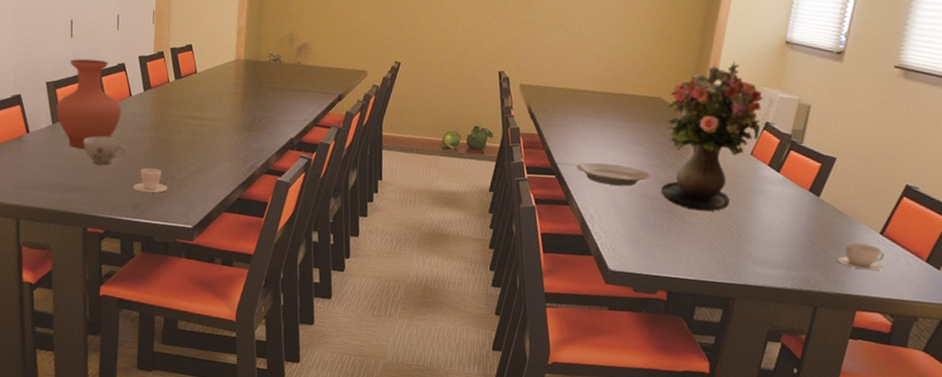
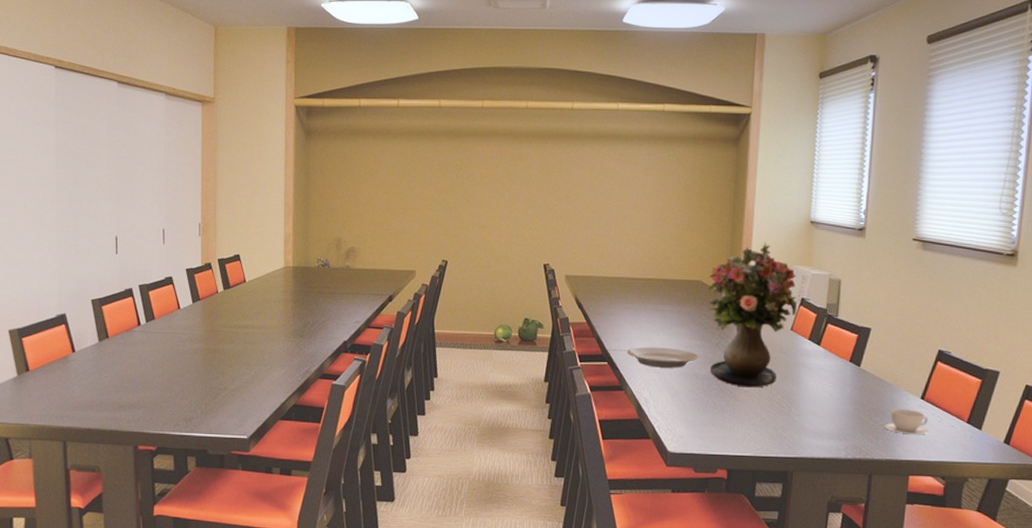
vase: present [56,58,121,149] -> none [103,274,170,364]
teacup: present [83,136,126,165] -> none [132,351,176,380]
teacup: present [133,168,168,193] -> none [185,380,221,406]

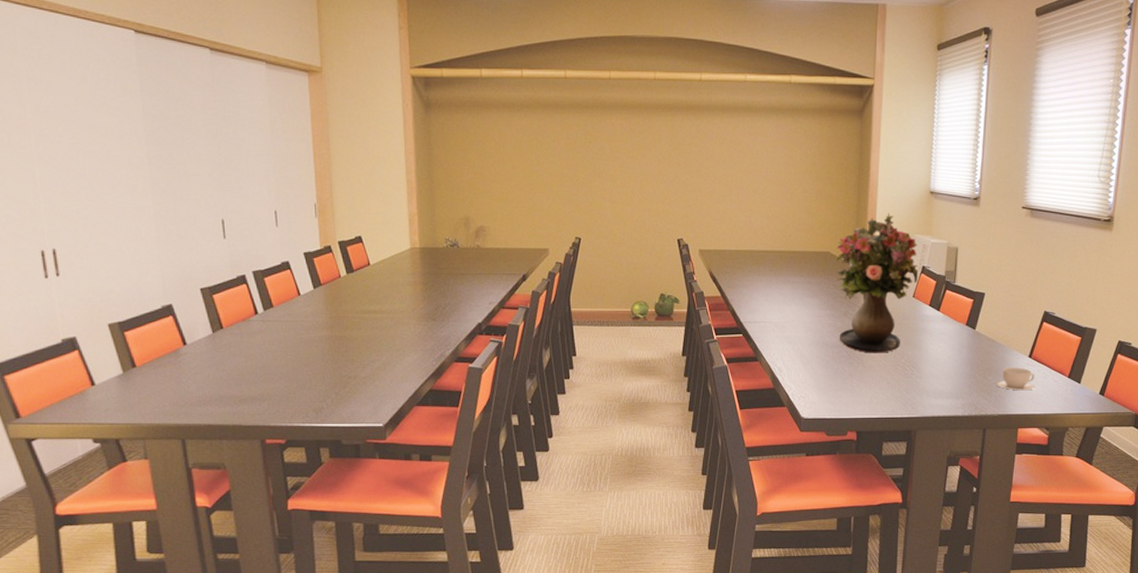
plate: present [626,346,699,368] -> none [760,318,829,338]

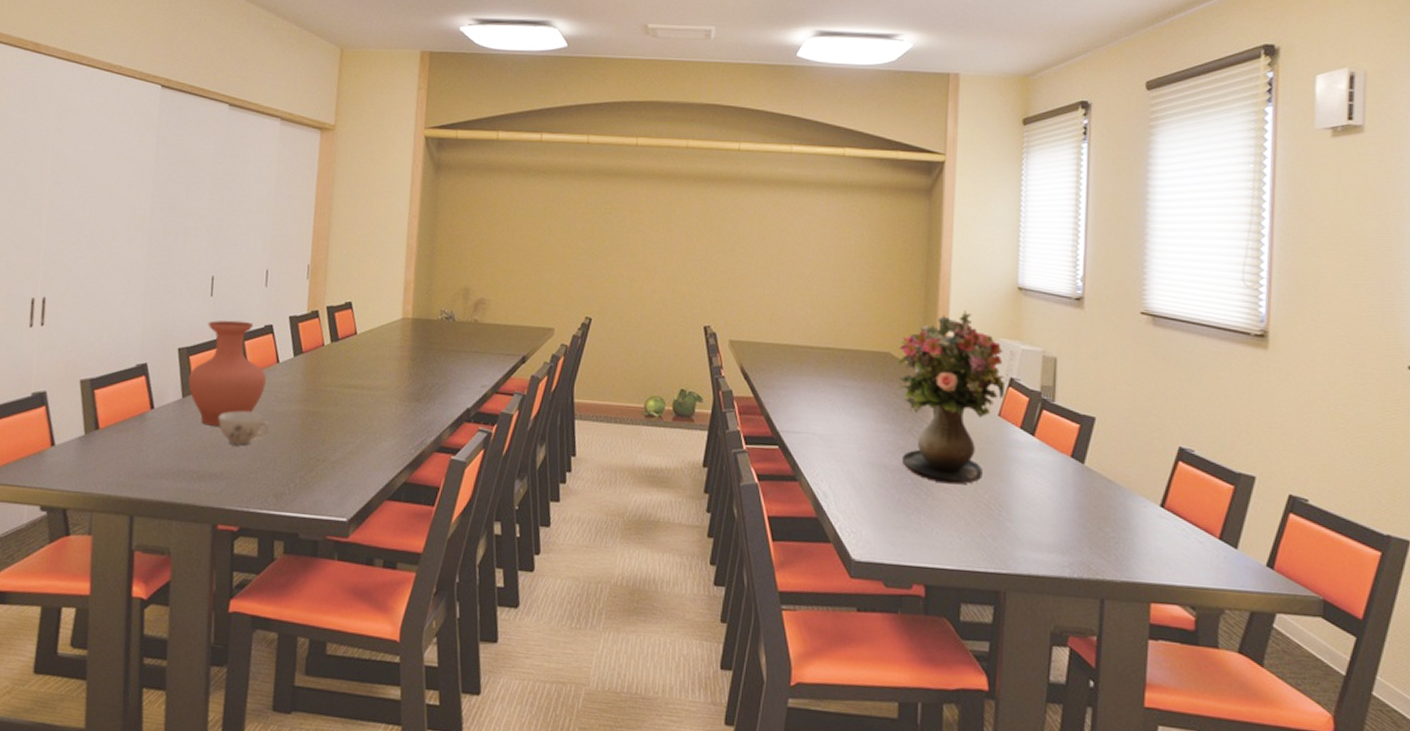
vase: none [215,260,291,356] -> present [188,320,266,426]
teacup: none [251,341,300,371] -> present [218,411,269,446]
teacup: present [996,367,1035,391] -> none [1116,517,1171,552]

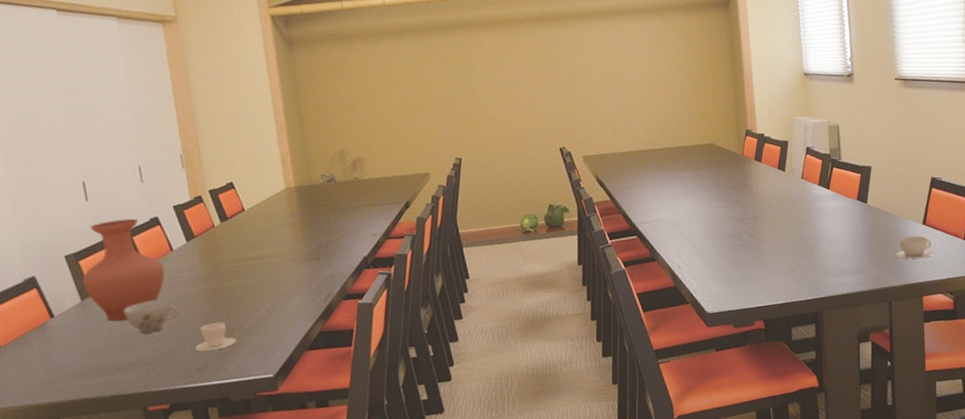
teacup: none [277,448,319,479] -> present [195,322,237,352]
bouquet: present [898,310,1006,485] -> none [720,99,804,239]
teacup: none [1116,517,1171,552] -> present [895,235,933,259]

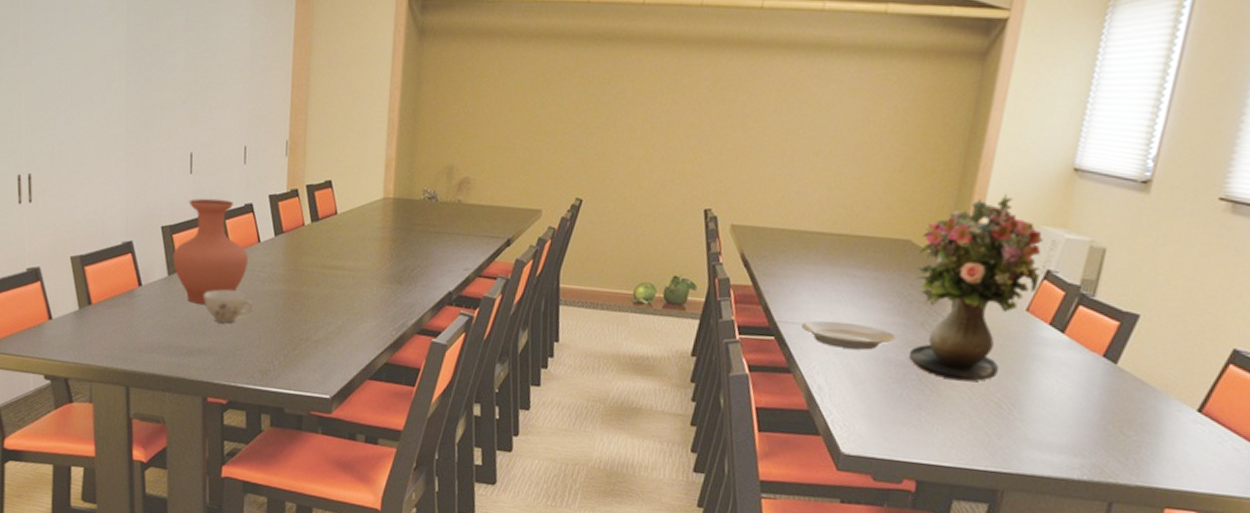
teacup: present [195,322,237,352] -> none [261,327,302,357]
plate: none [653,212,722,234] -> present [800,320,896,350]
bouquet: none [720,99,804,239] -> present [908,194,1043,382]
teacup: present [895,235,933,259] -> none [1139,421,1204,458]

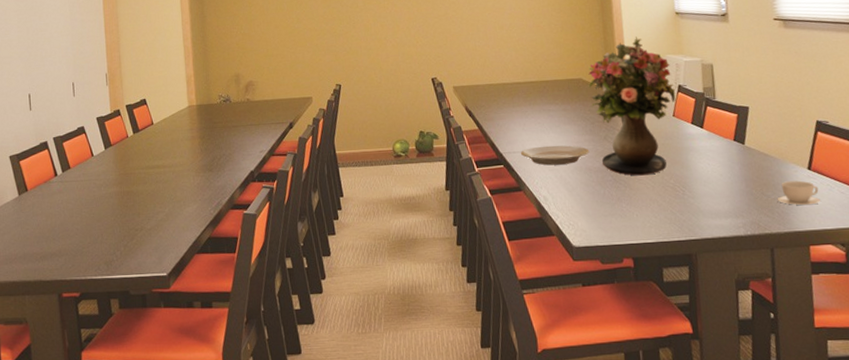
vase: present [173,198,248,304] -> none [21,126,85,215]
teacup: present [204,289,253,324] -> none [51,198,93,228]
teacup: none [1139,421,1204,458] -> present [777,180,820,206]

